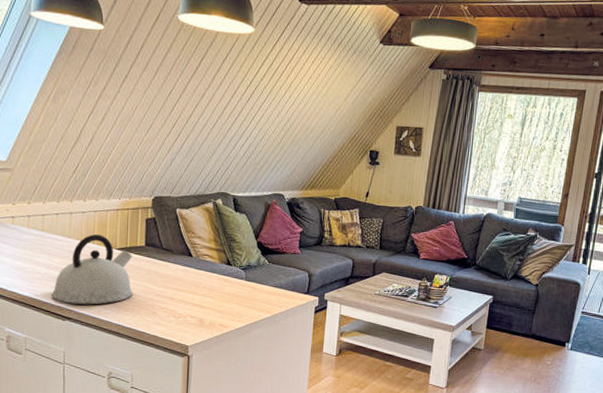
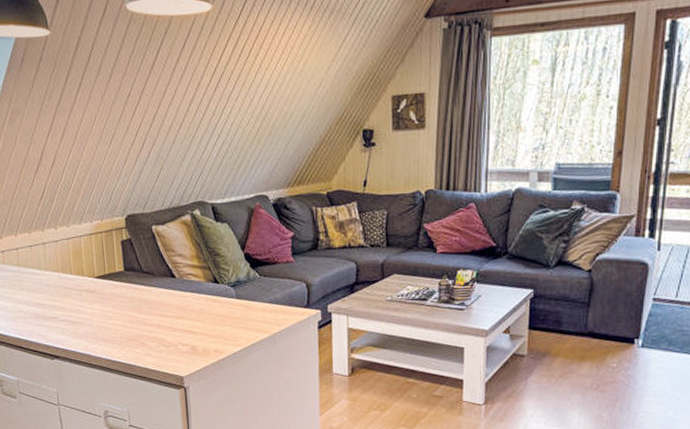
kettle: present [51,234,133,305] -> none [36,264,118,341]

